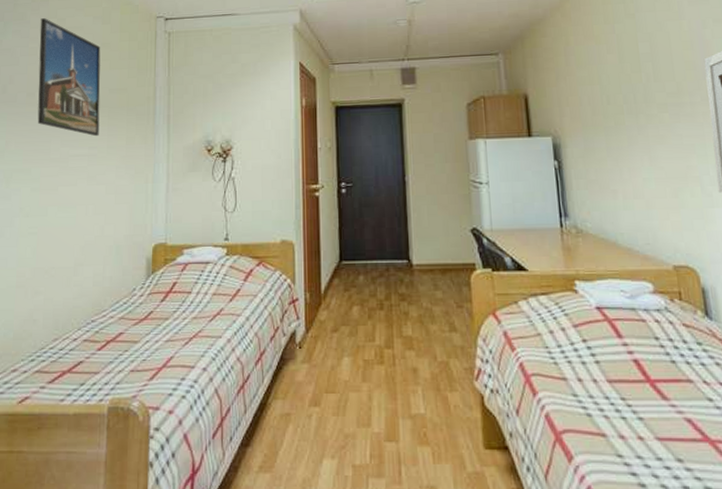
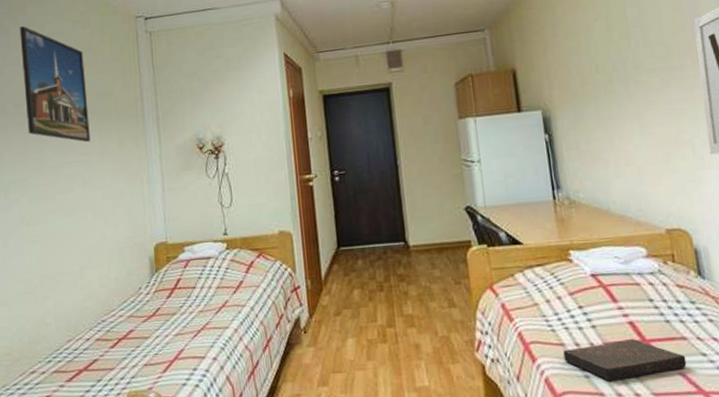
book: none [565,377,693,422] -> present [563,338,687,381]

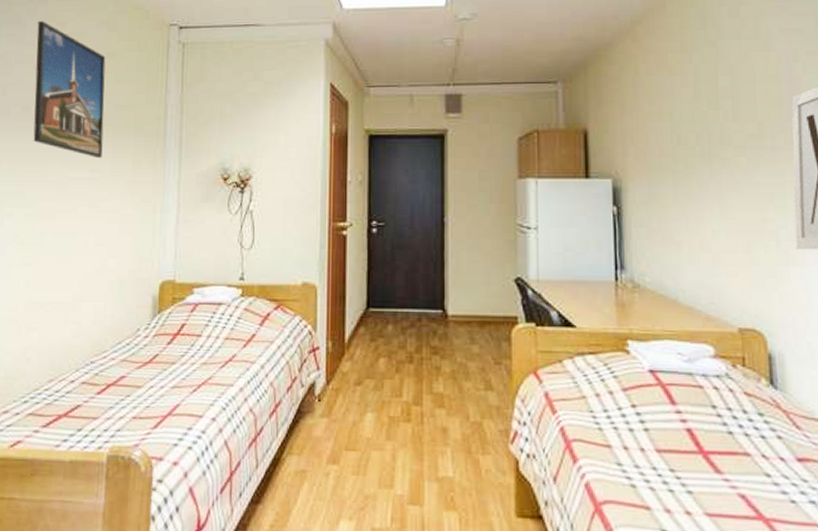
book: present [563,338,687,381] -> none [609,447,748,494]

